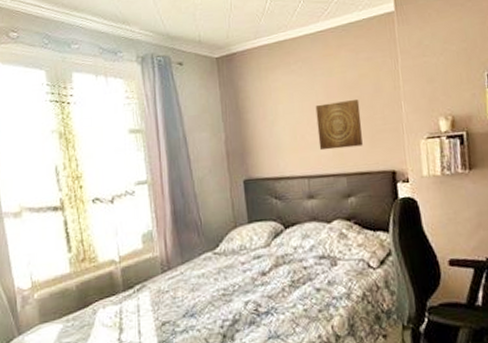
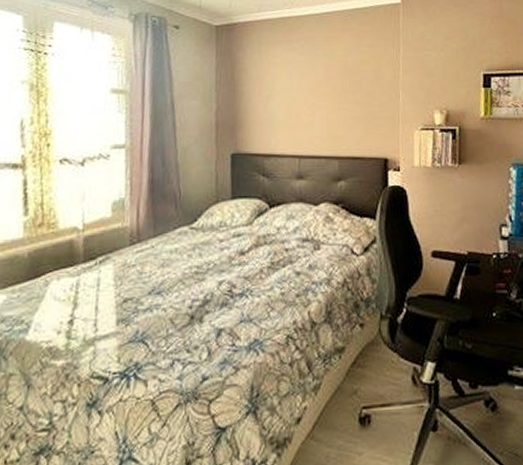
wall art: present [315,100,363,151] -> none [313,84,359,131]

